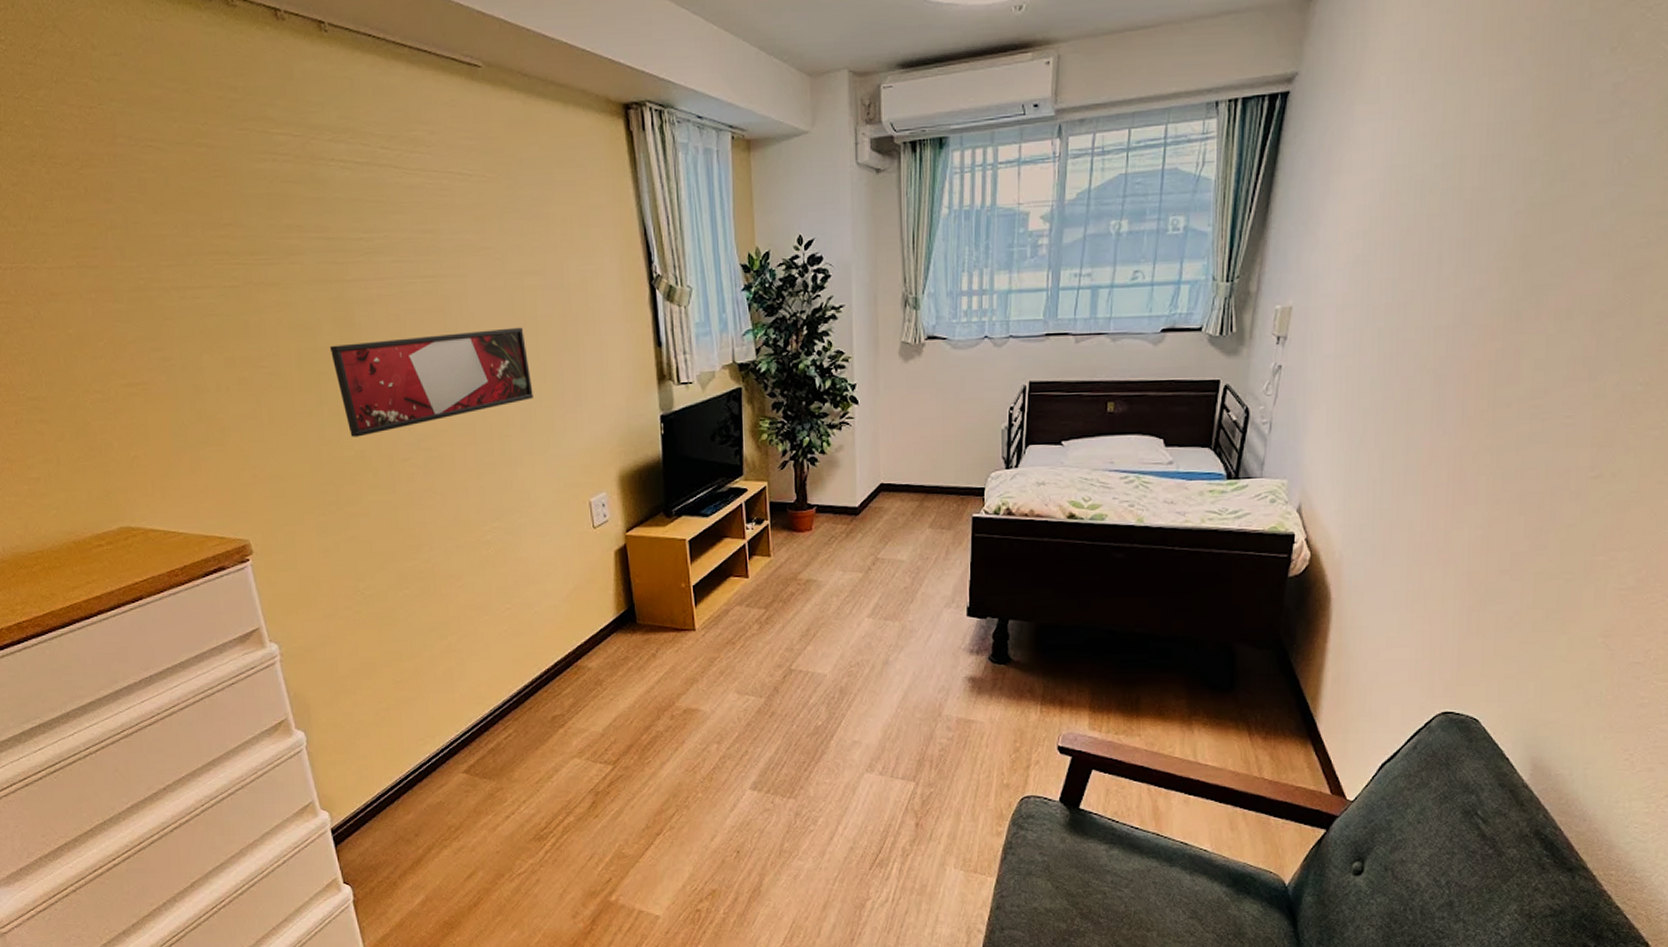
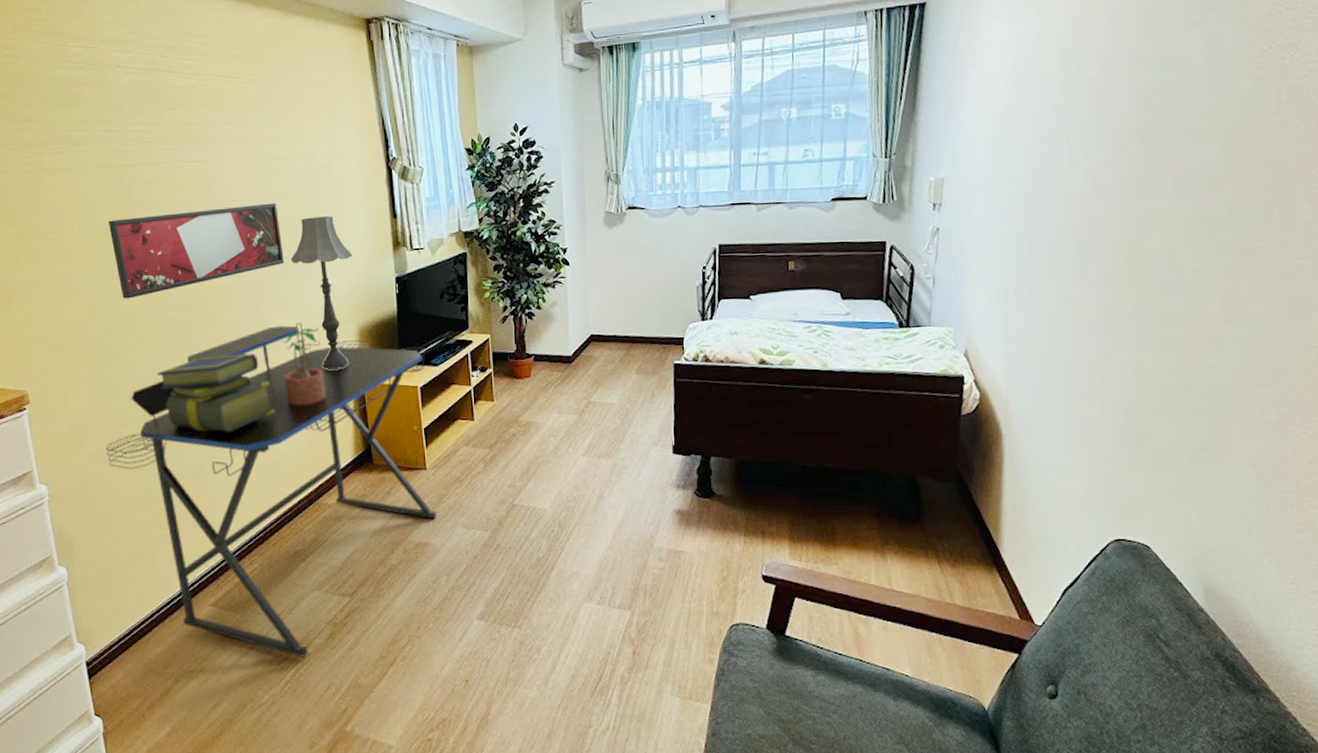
desk: none [340,466,706,828] -> present [105,322,437,658]
stack of books: none [393,501,528,588] -> present [156,353,275,432]
potted plant: none [533,473,584,560] -> present [282,328,326,406]
table lamp: none [540,344,611,519] -> present [290,216,353,369]

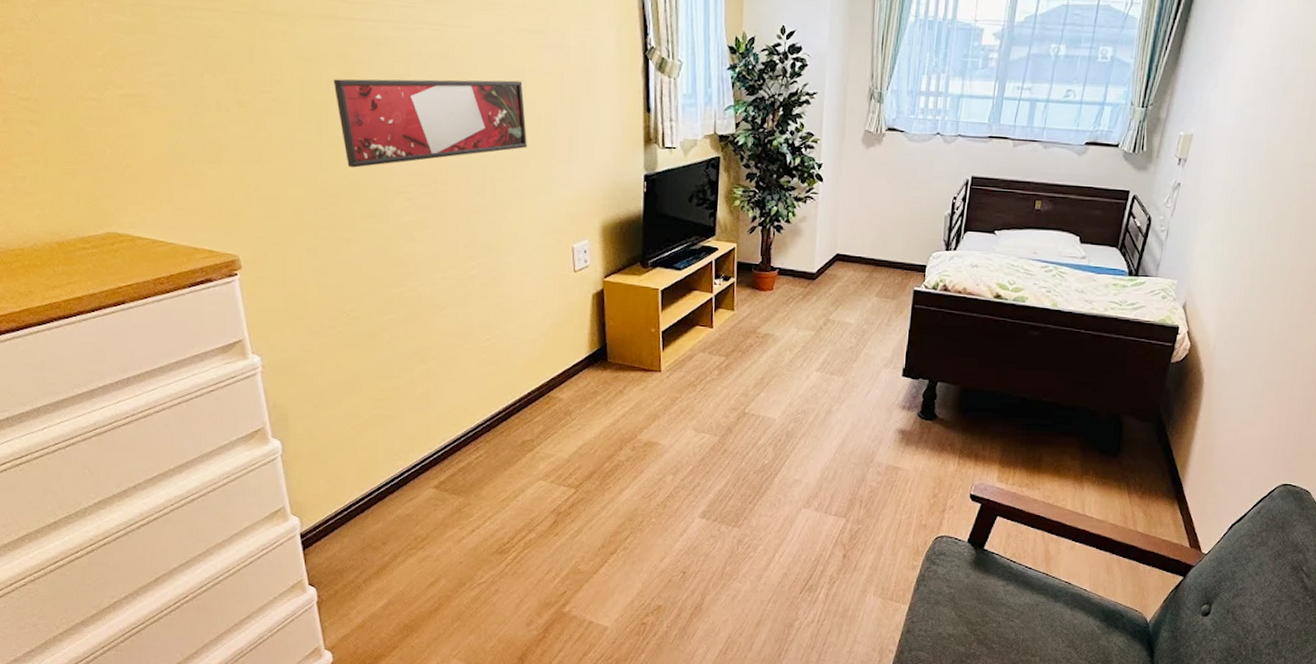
desk: present [105,322,437,658] -> none [325,212,670,543]
stack of books: present [156,353,275,432] -> none [383,238,510,318]
potted plant: present [282,328,326,406] -> none [520,218,564,298]
table lamp: present [290,216,353,369] -> none [534,101,601,264]

